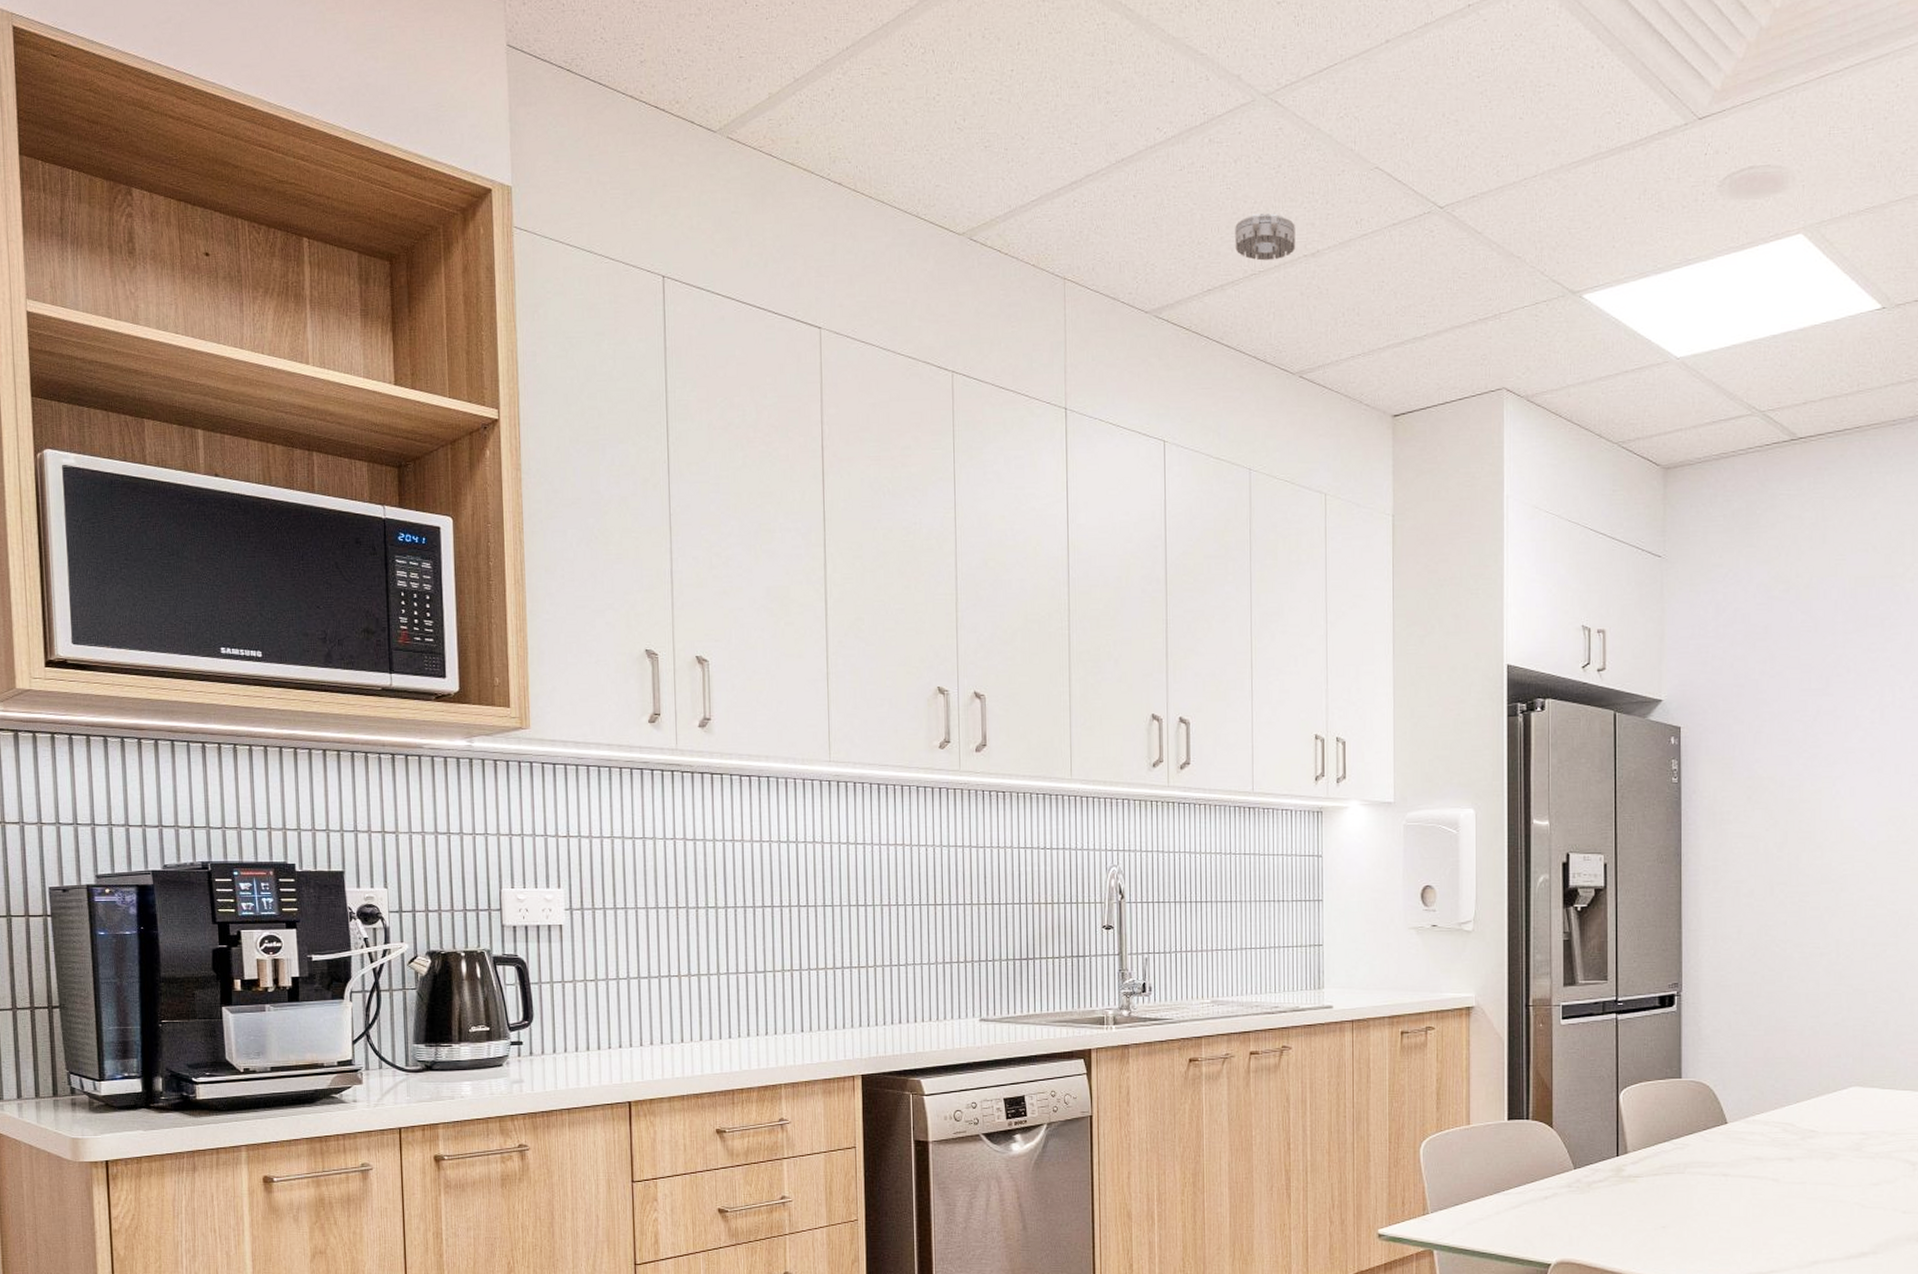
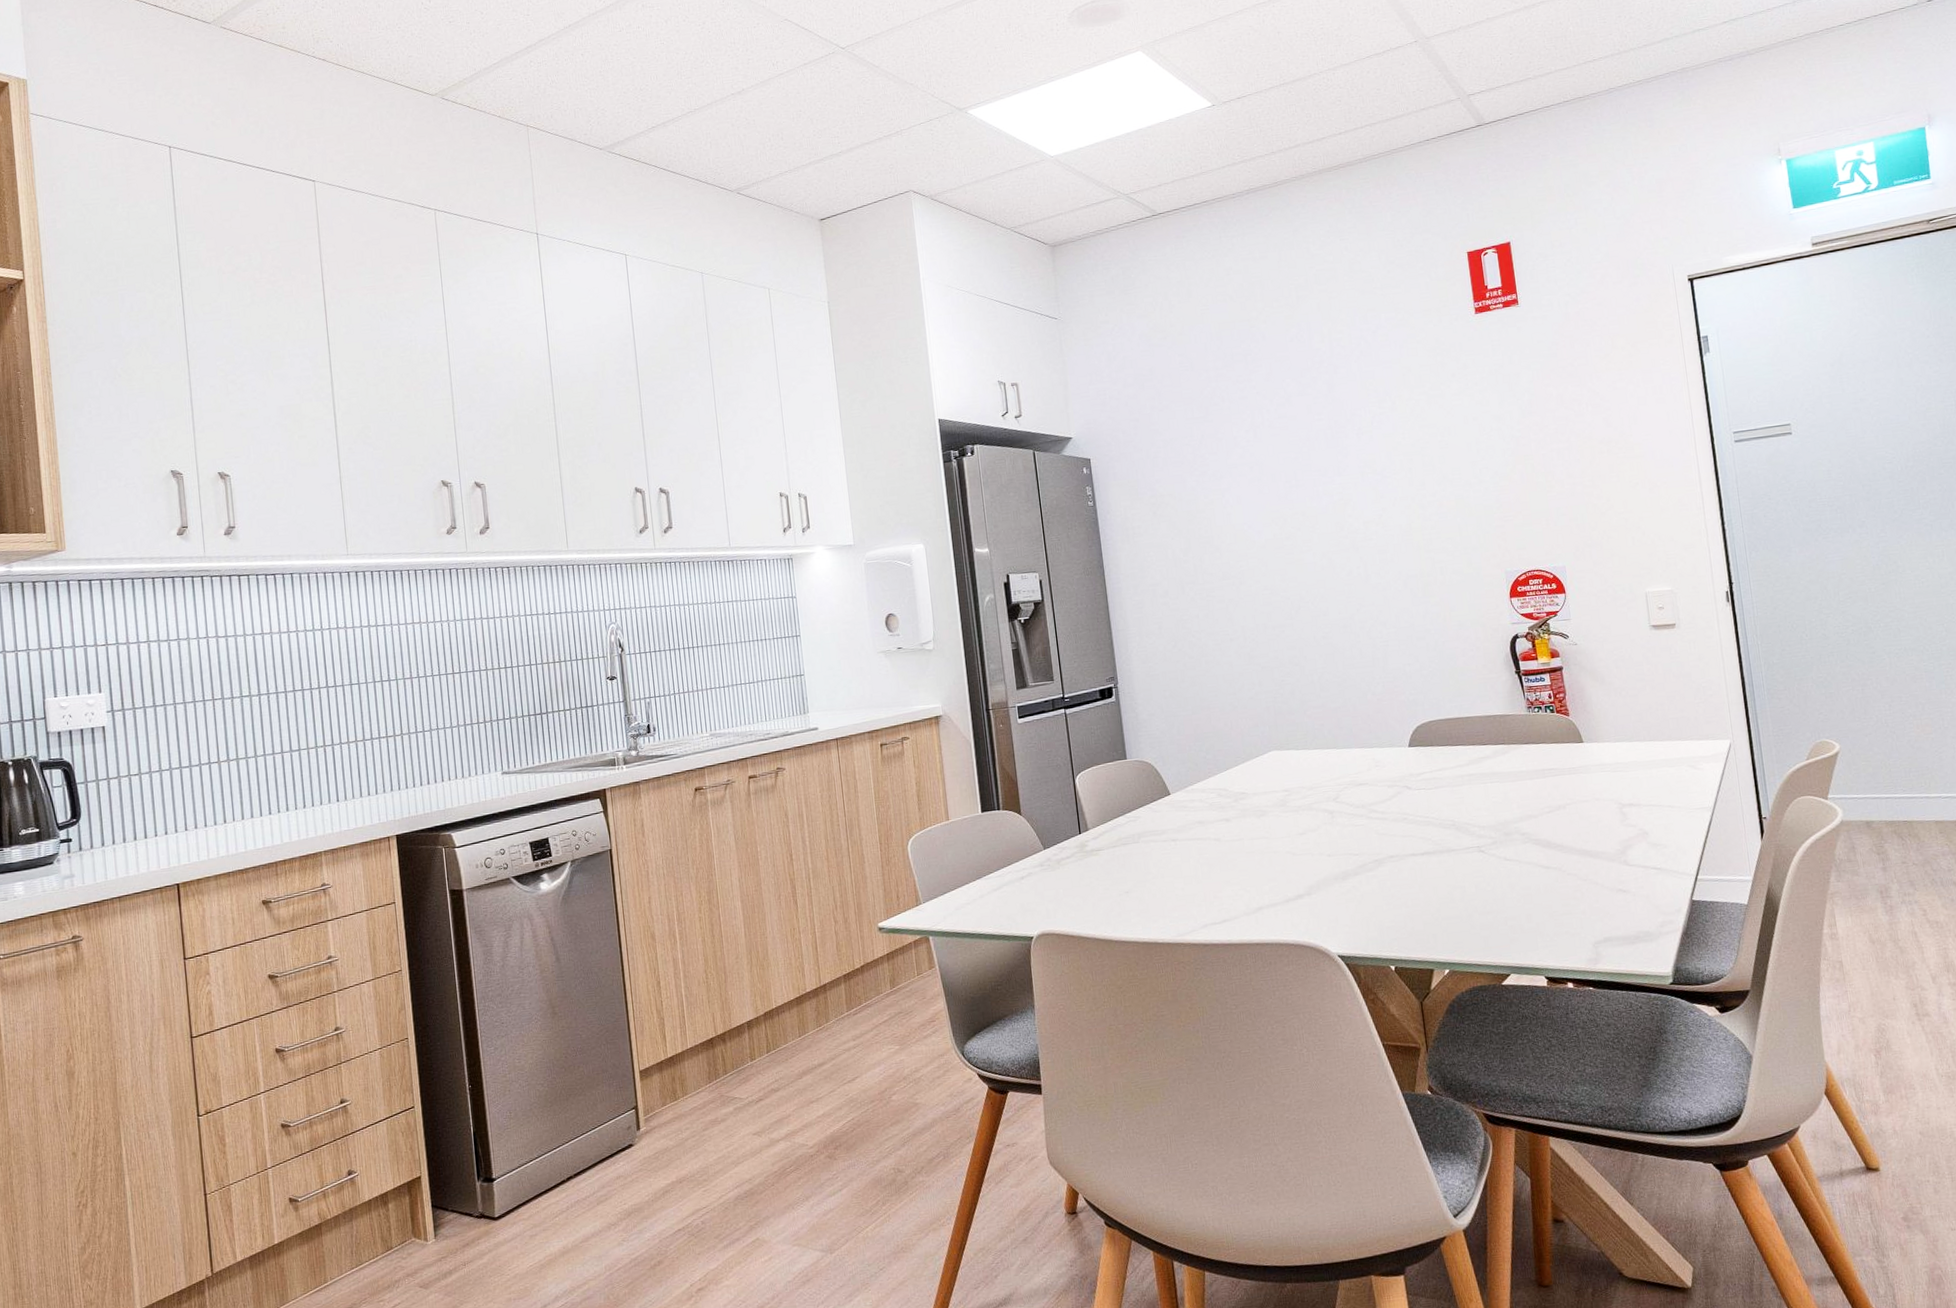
smoke detector: present [1235,213,1296,261] -> none [671,61,724,101]

